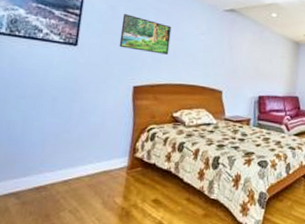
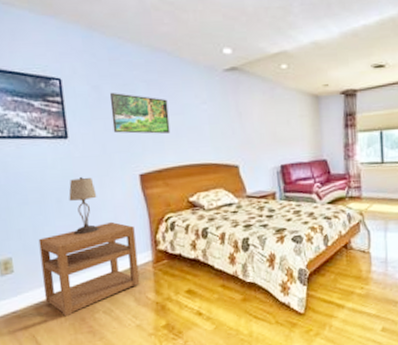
nightstand: none [15,125,118,211] -> present [38,221,140,317]
table lamp: none [60,81,91,134] -> present [68,177,100,235]

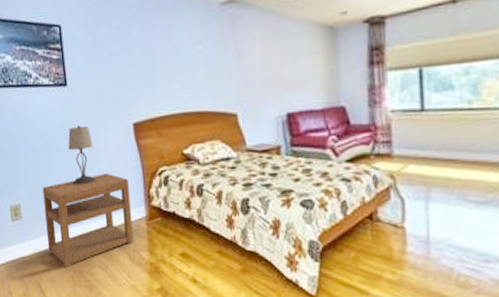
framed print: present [109,93,171,134] -> none [104,36,164,80]

